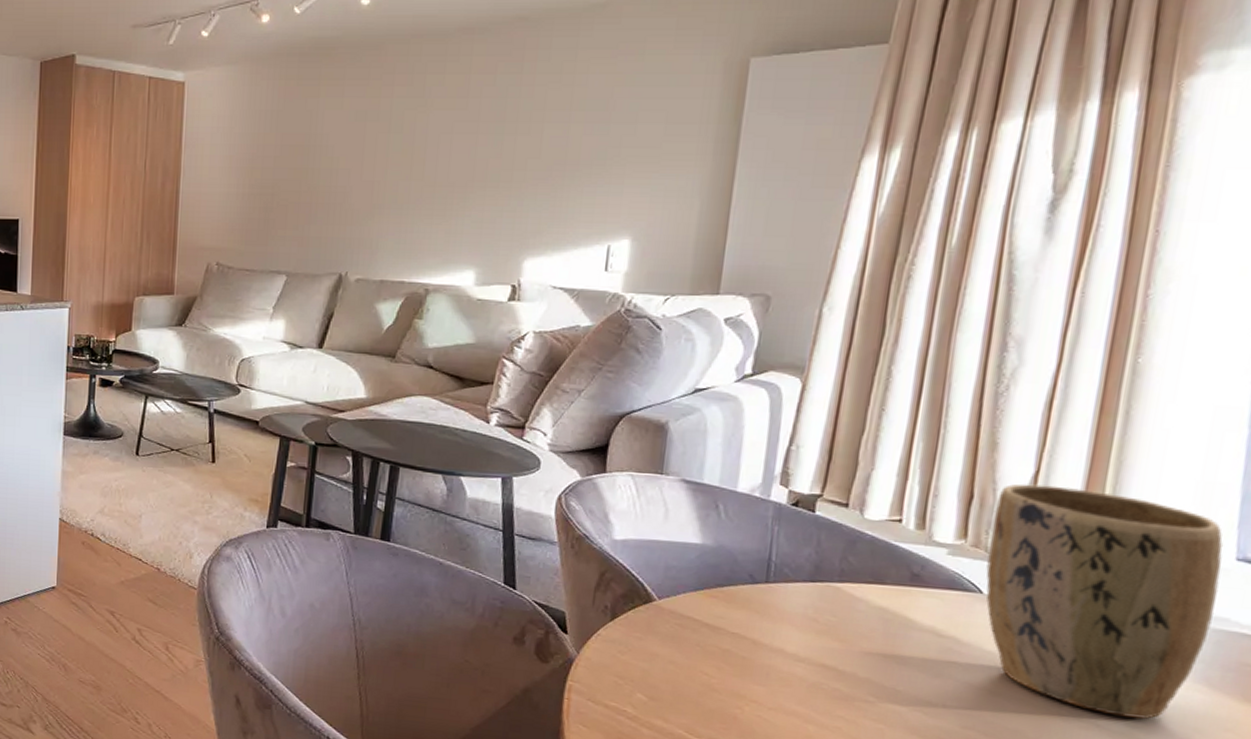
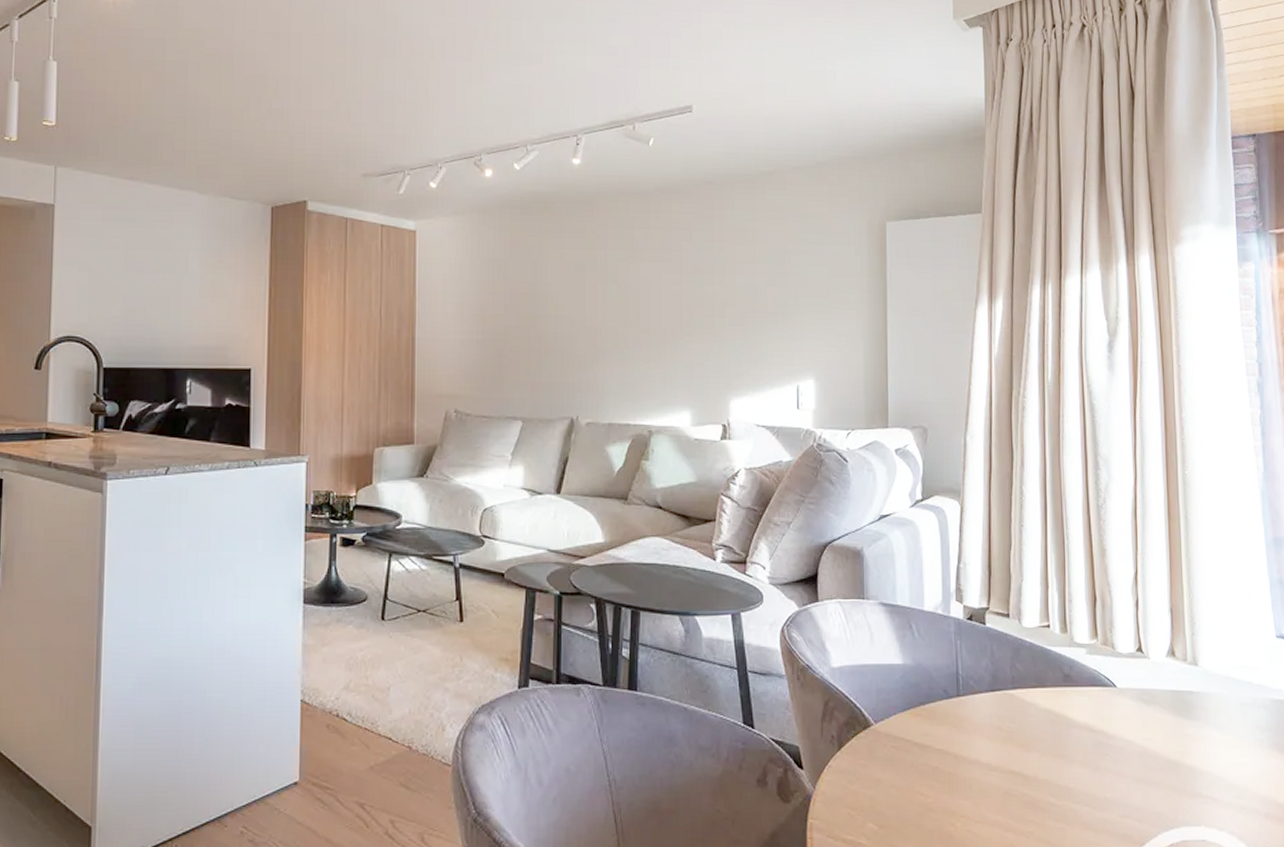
plant pot: present [986,484,1224,720] -> none [1112,584,1271,789]

